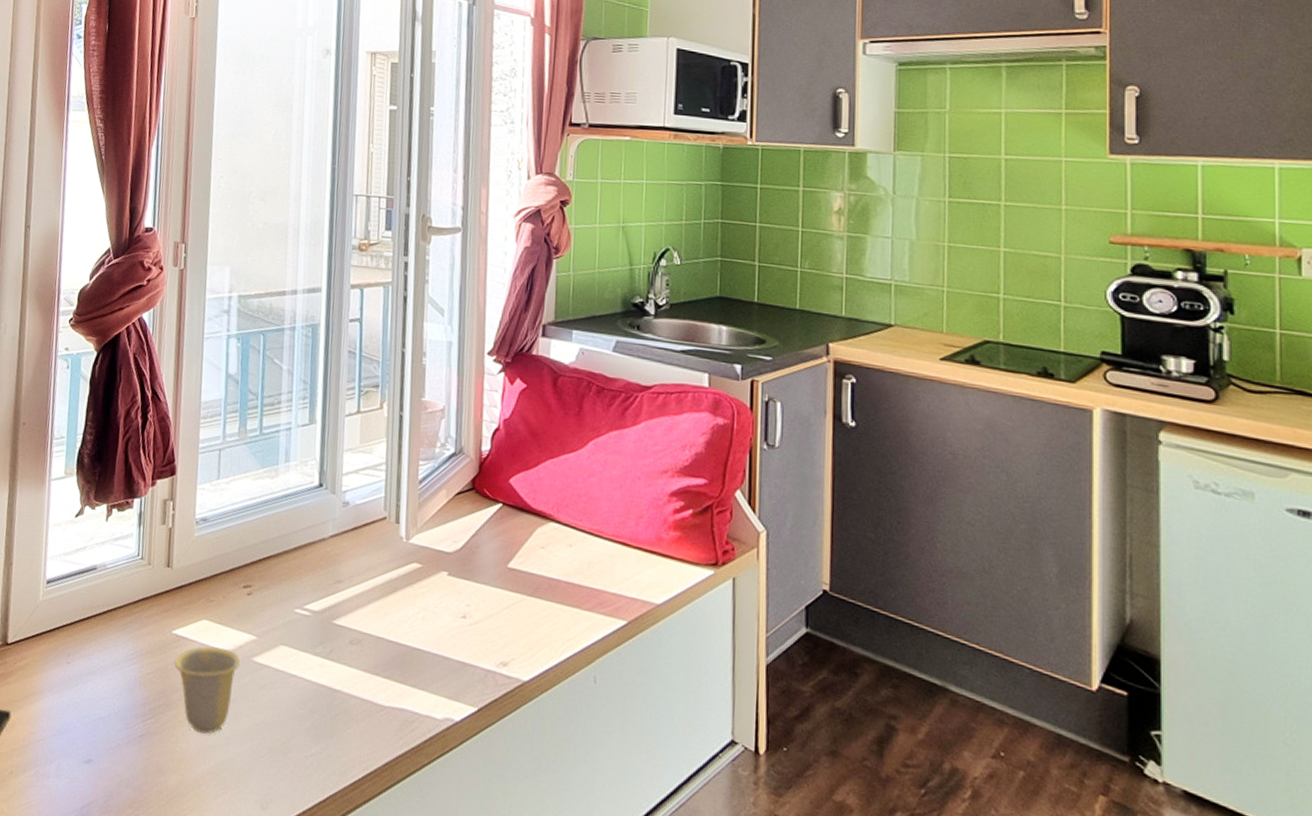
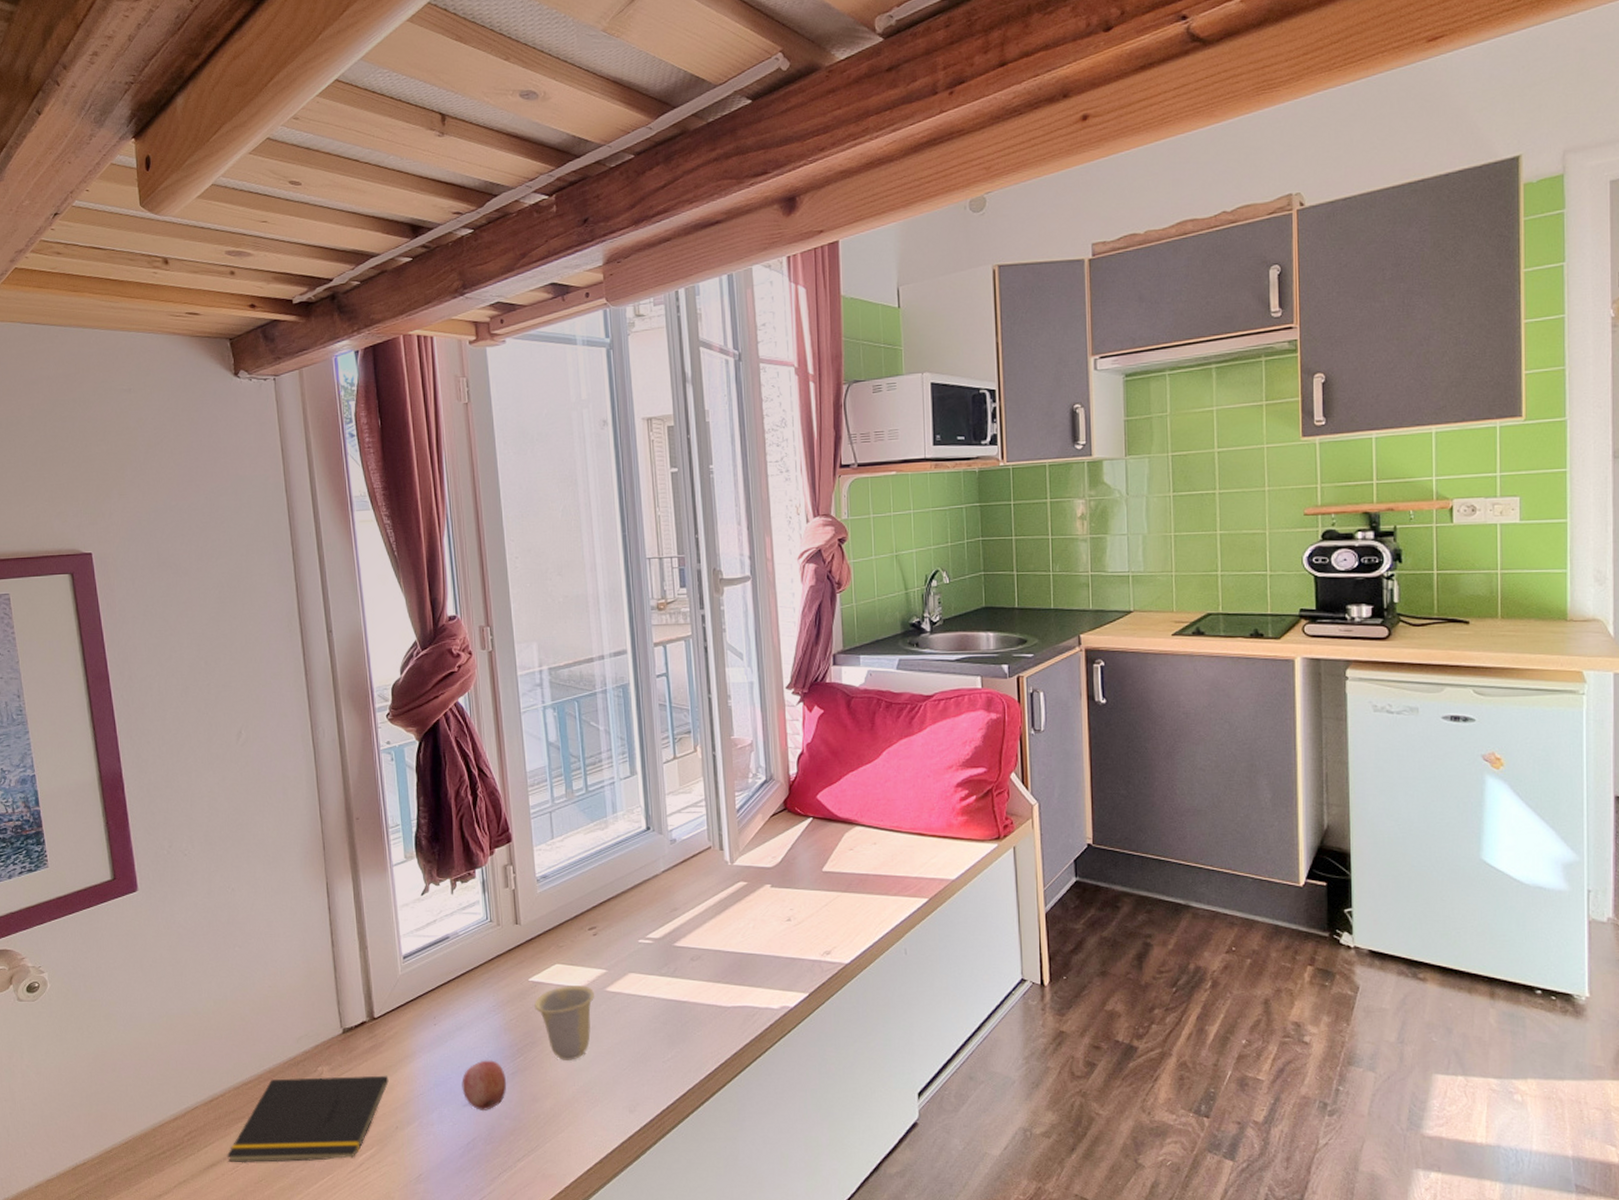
fruit: none [85,714,133,773] -> present [462,1060,506,1110]

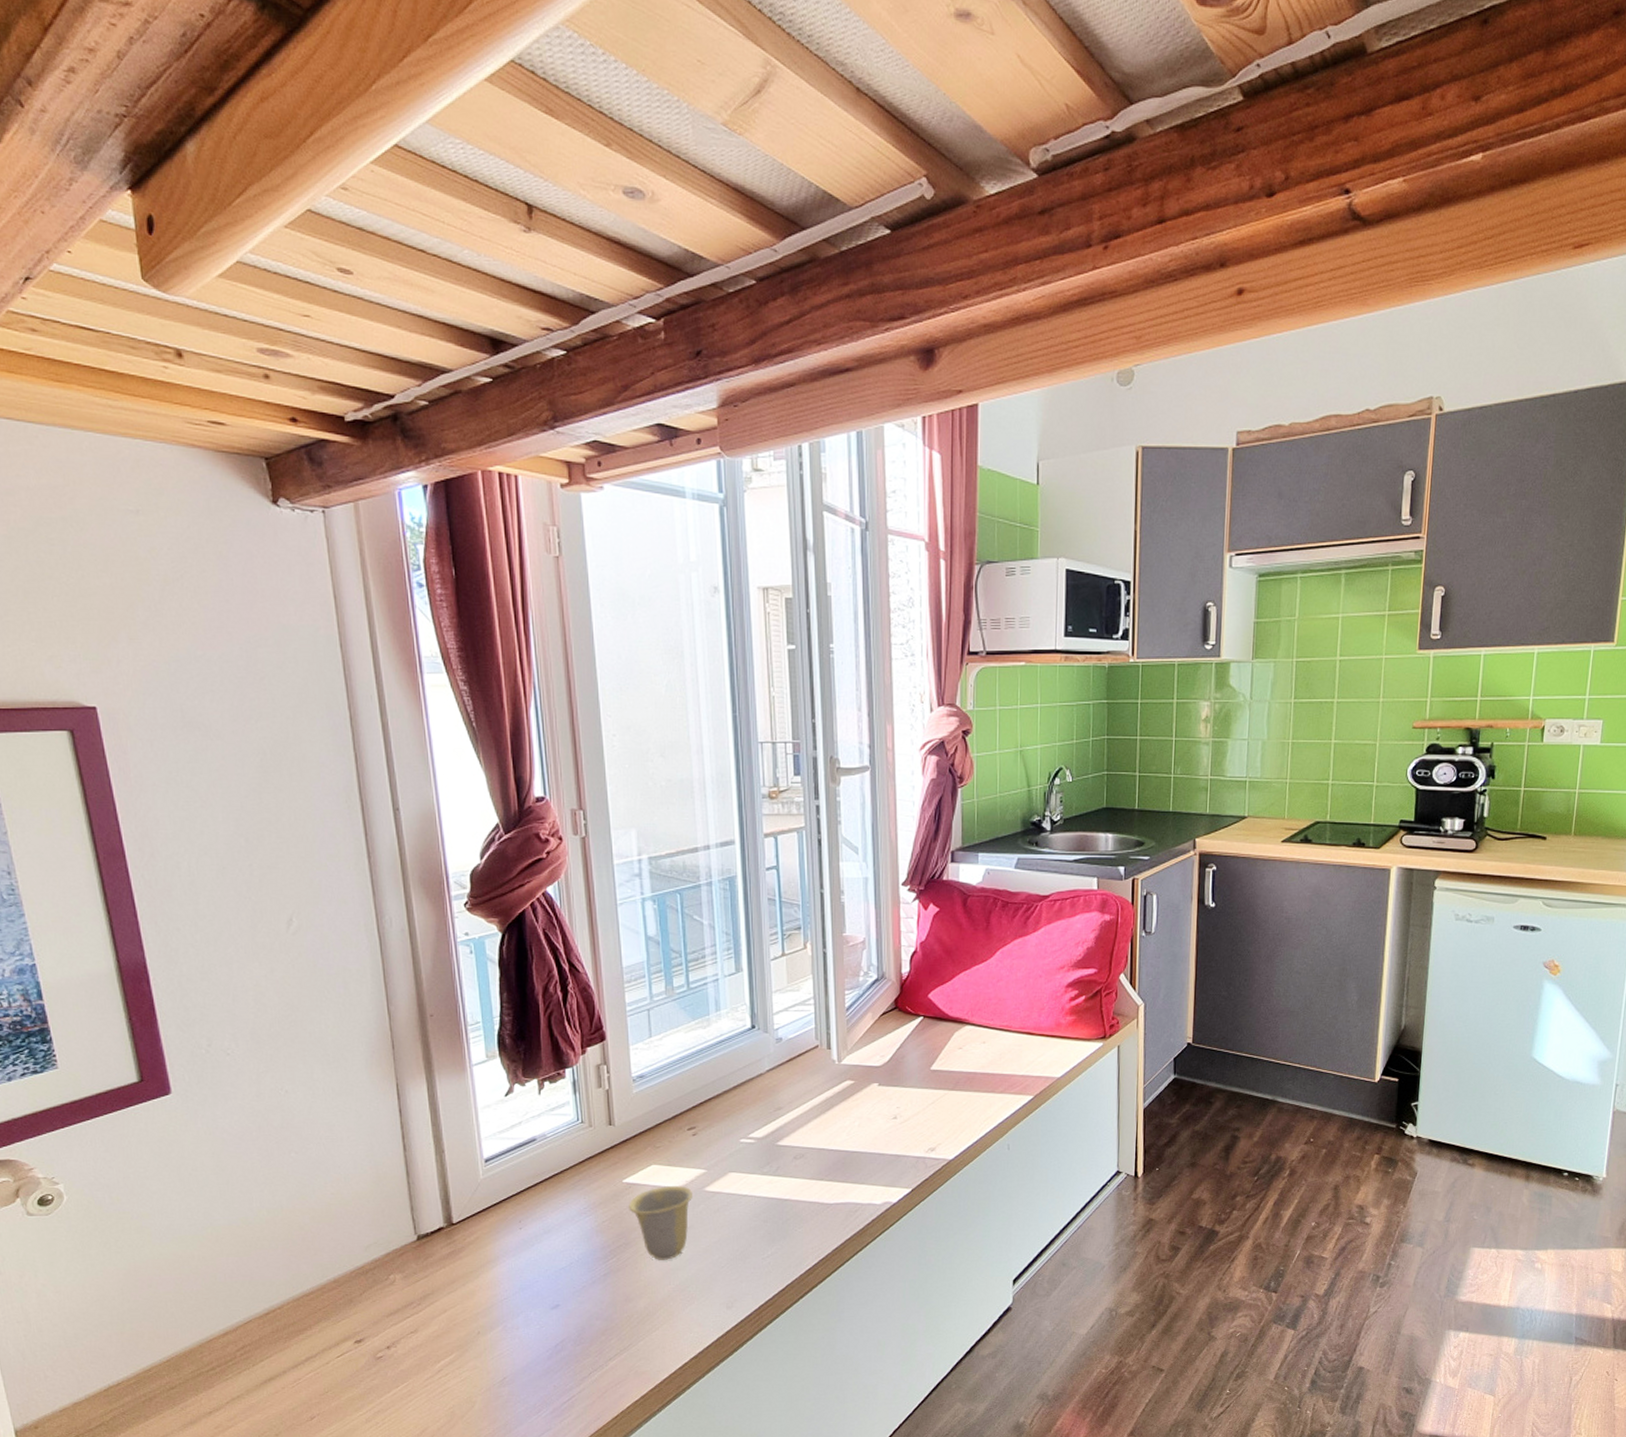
notepad: present [226,1075,389,1163] -> none [286,1281,469,1376]
fruit: present [462,1060,506,1110] -> none [549,1262,598,1312]

